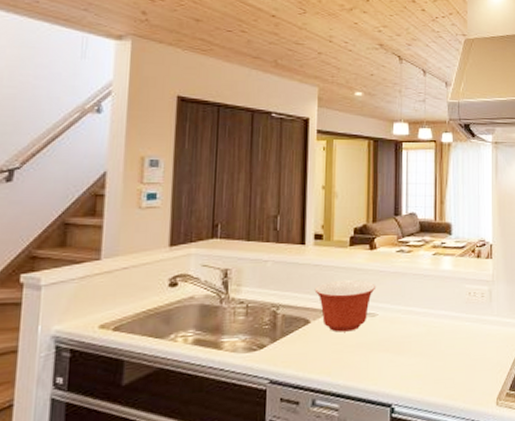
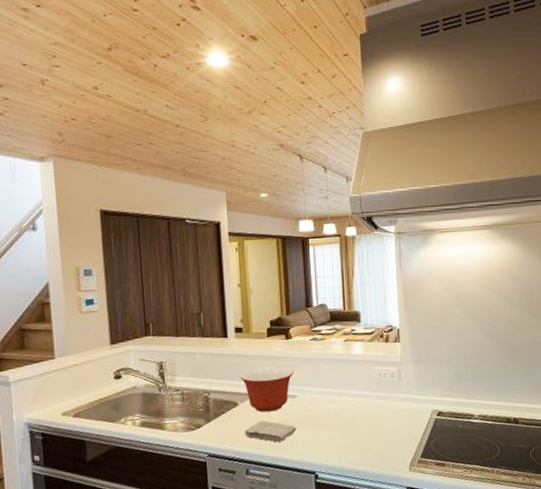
washcloth: none [314,341,374,368] -> present [244,420,296,443]

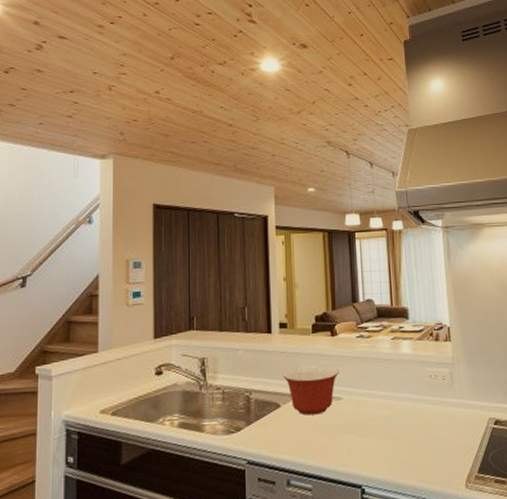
washcloth: present [244,420,296,443] -> none [286,424,342,450]

